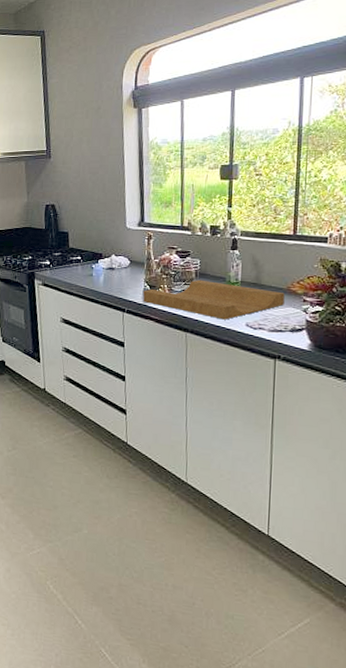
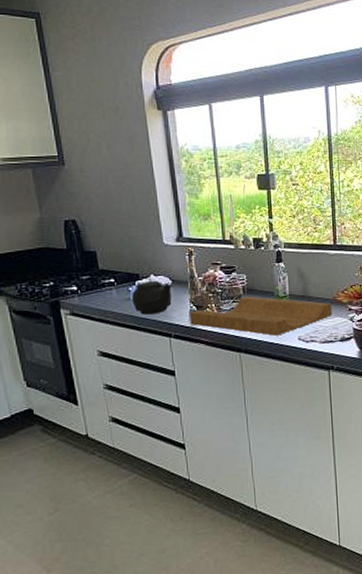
teapot: none [94,260,129,290] -> present [132,281,172,315]

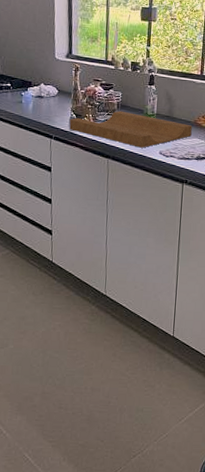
teapot: present [132,281,172,315] -> none [23,88,57,118]

